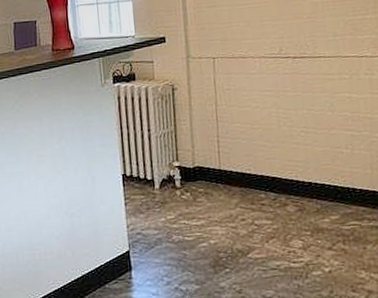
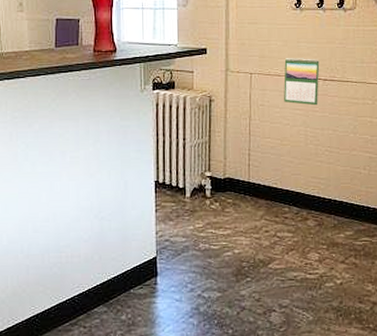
calendar: none [248,36,289,86] -> present [284,58,320,106]

